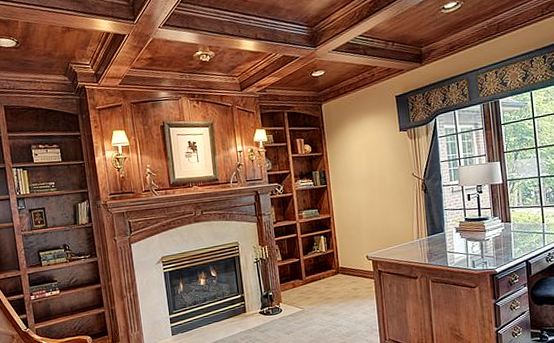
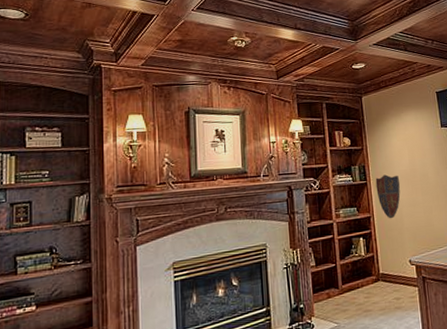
decorative shield: none [335,178,359,219] -> present [375,174,401,219]

